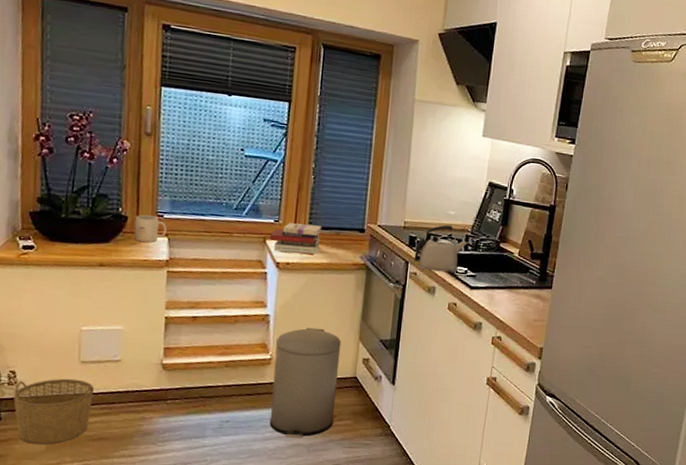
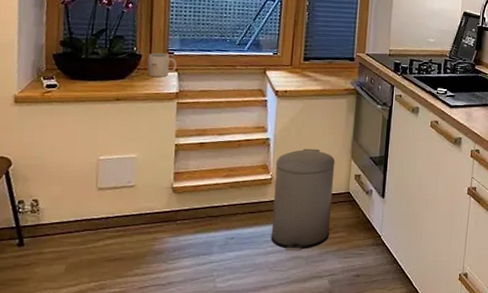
basket: present [13,378,94,444] -> none [36,204,110,267]
books: present [269,223,322,256] -> none [269,55,316,83]
kettle: present [414,225,468,273] -> none [399,51,446,94]

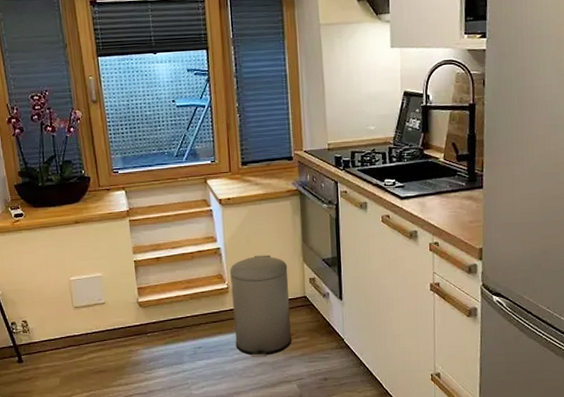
mug: present [147,52,178,78] -> none [96,172,124,198]

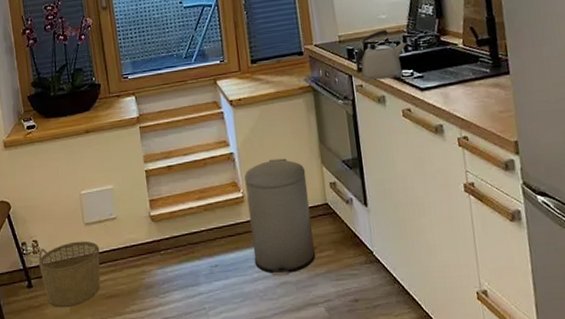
basket: none [28,322,89,380] -> present [38,240,101,307]
kettle: none [342,140,392,188] -> present [355,29,407,81]

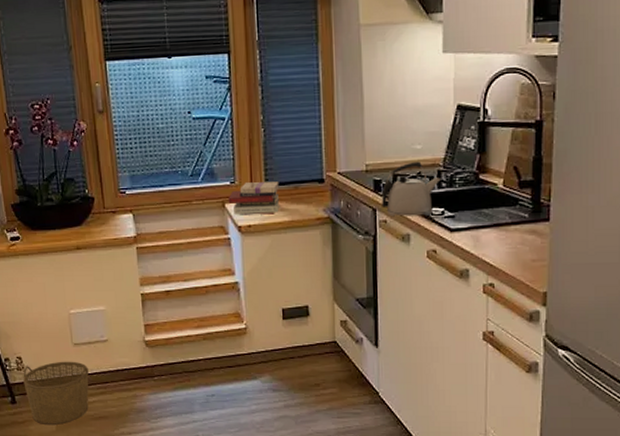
books: none [219,57,267,90] -> present [228,182,282,215]
pedal bin: present [244,158,315,277] -> none [249,292,318,410]

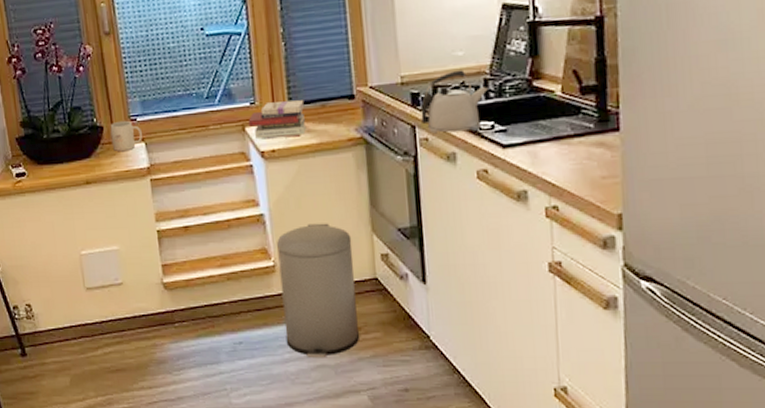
basket: present [23,361,89,425] -> none [33,307,105,379]
mug: none [100,192,131,222] -> present [110,120,143,152]
pedal bin: none [249,292,318,410] -> present [277,223,359,359]

